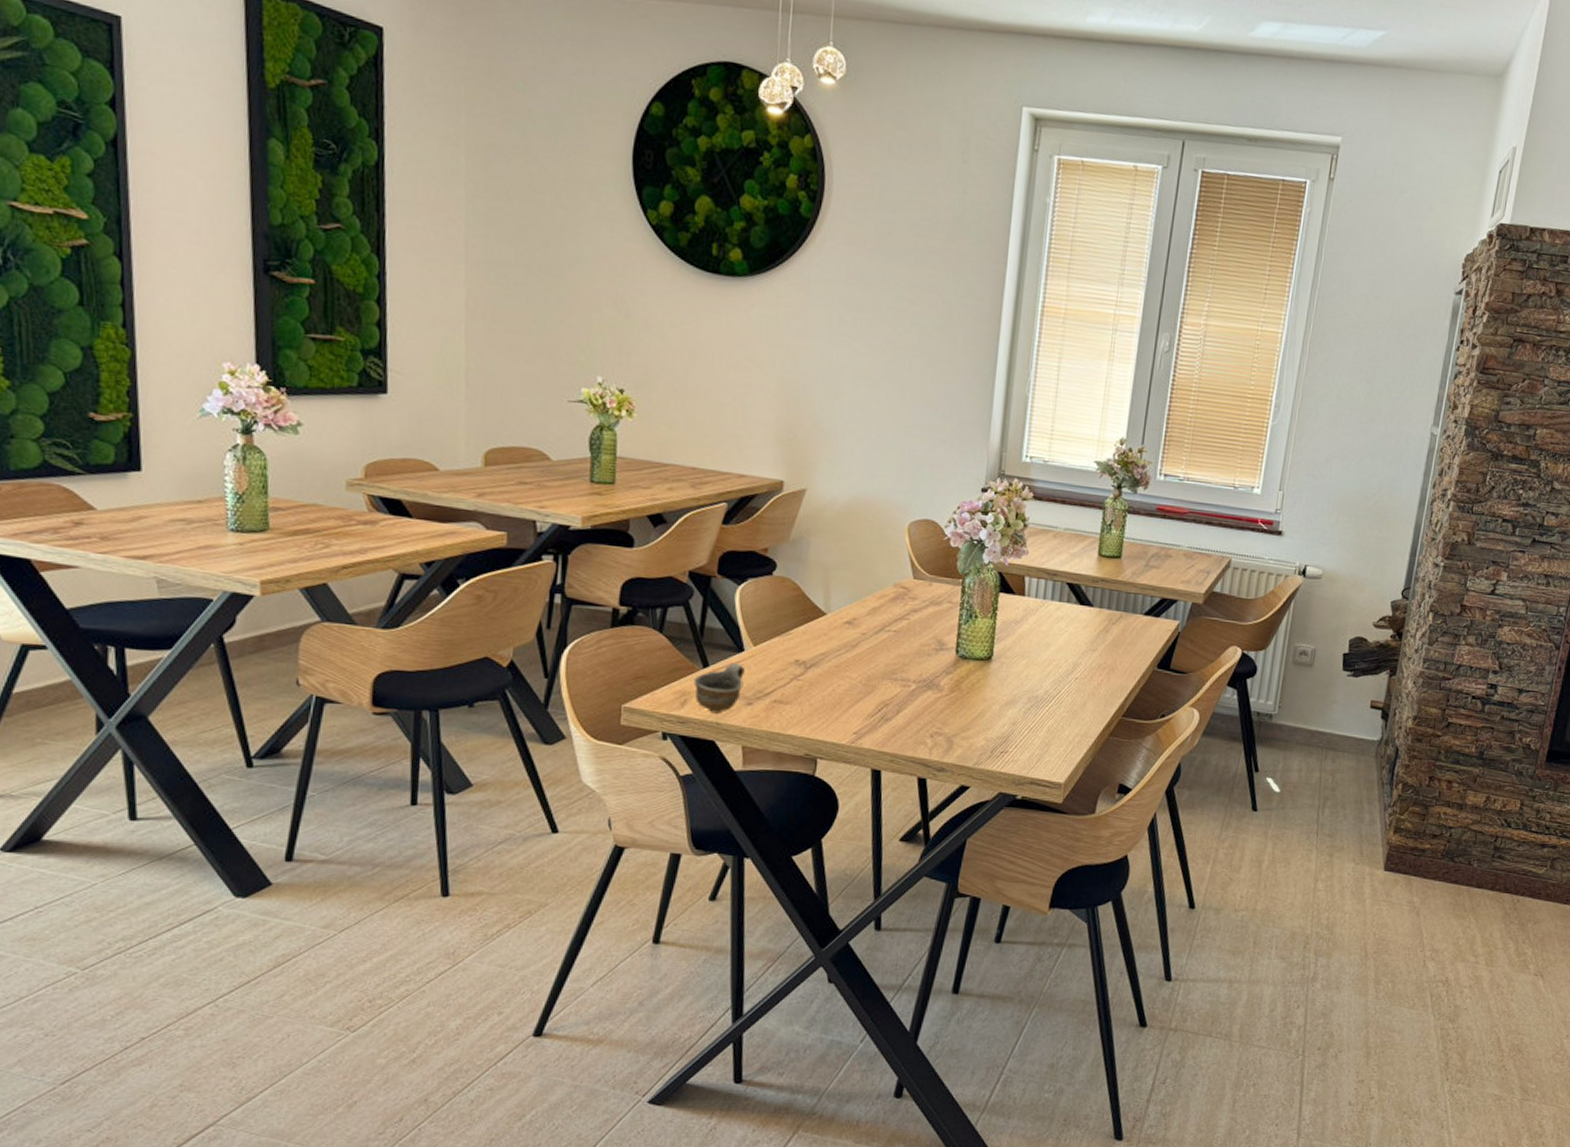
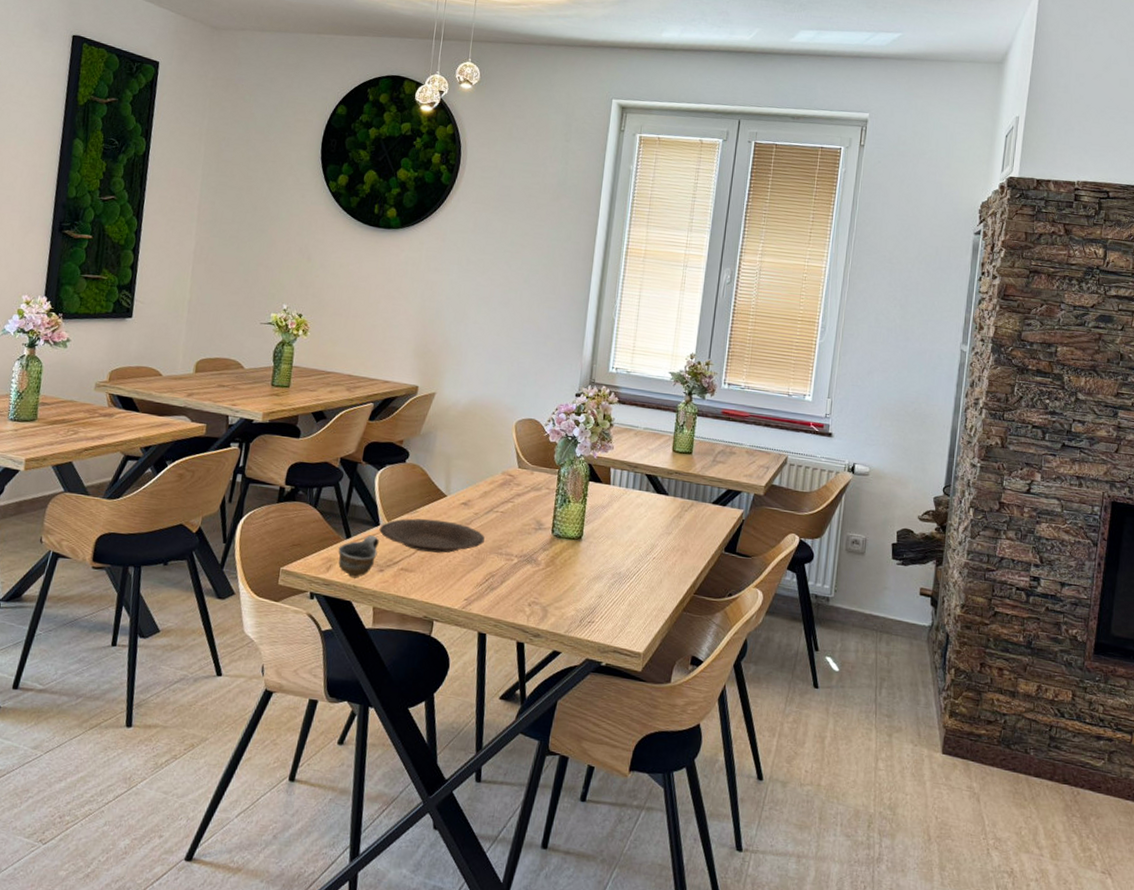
plate: none [744,641,875,681] -> present [379,518,485,553]

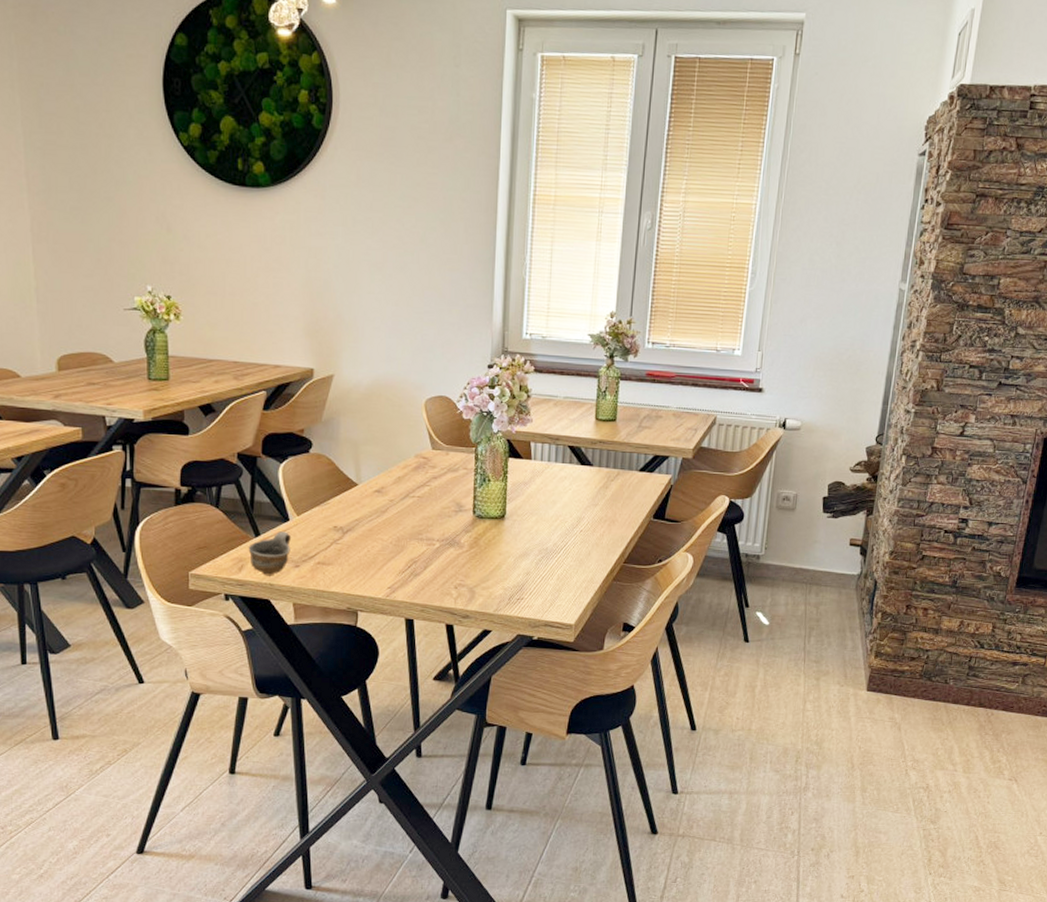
plate: present [379,518,485,553] -> none [290,509,403,544]

